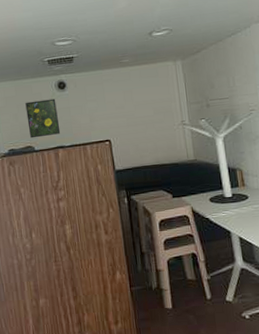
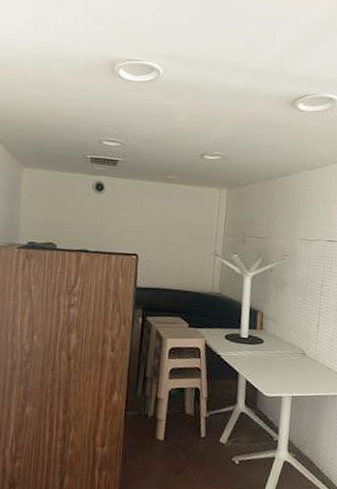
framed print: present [25,98,61,139] -> none [54,196,90,237]

